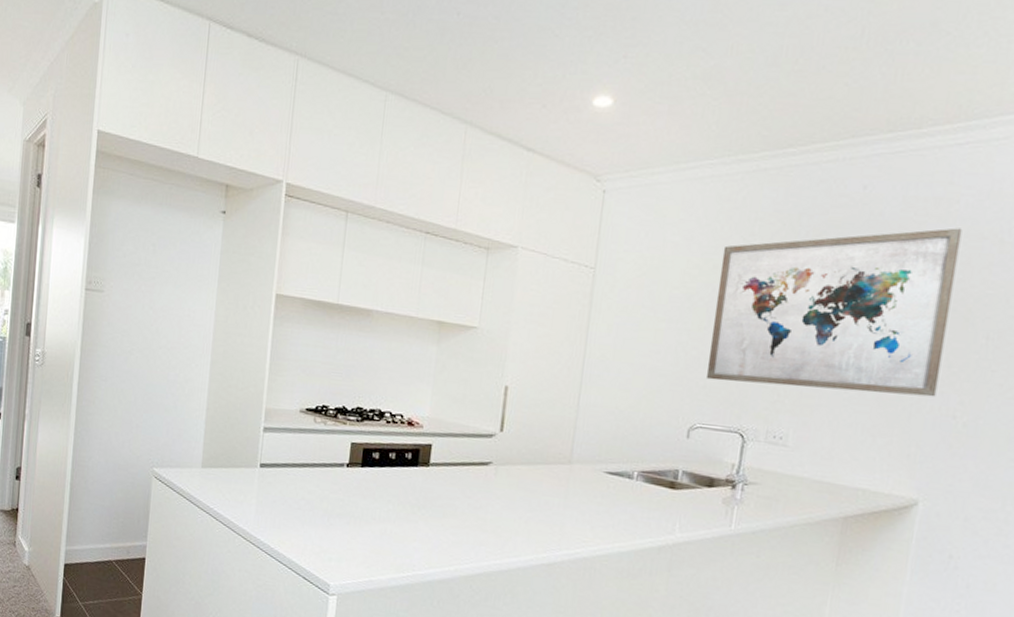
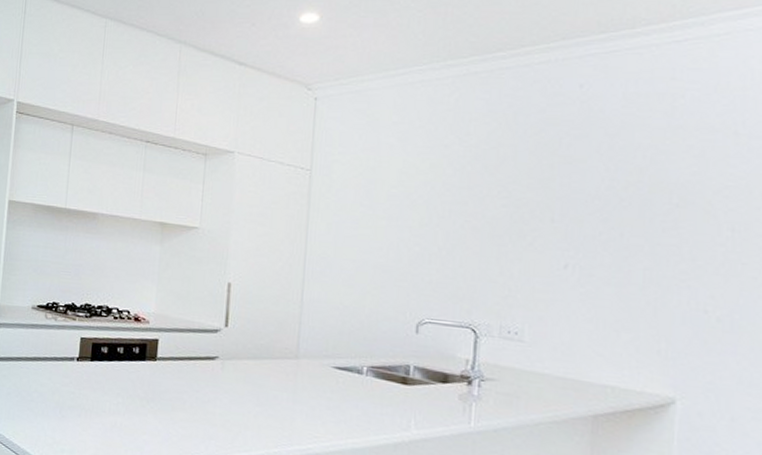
wall art: present [705,228,962,397] -> none [431,121,691,291]

